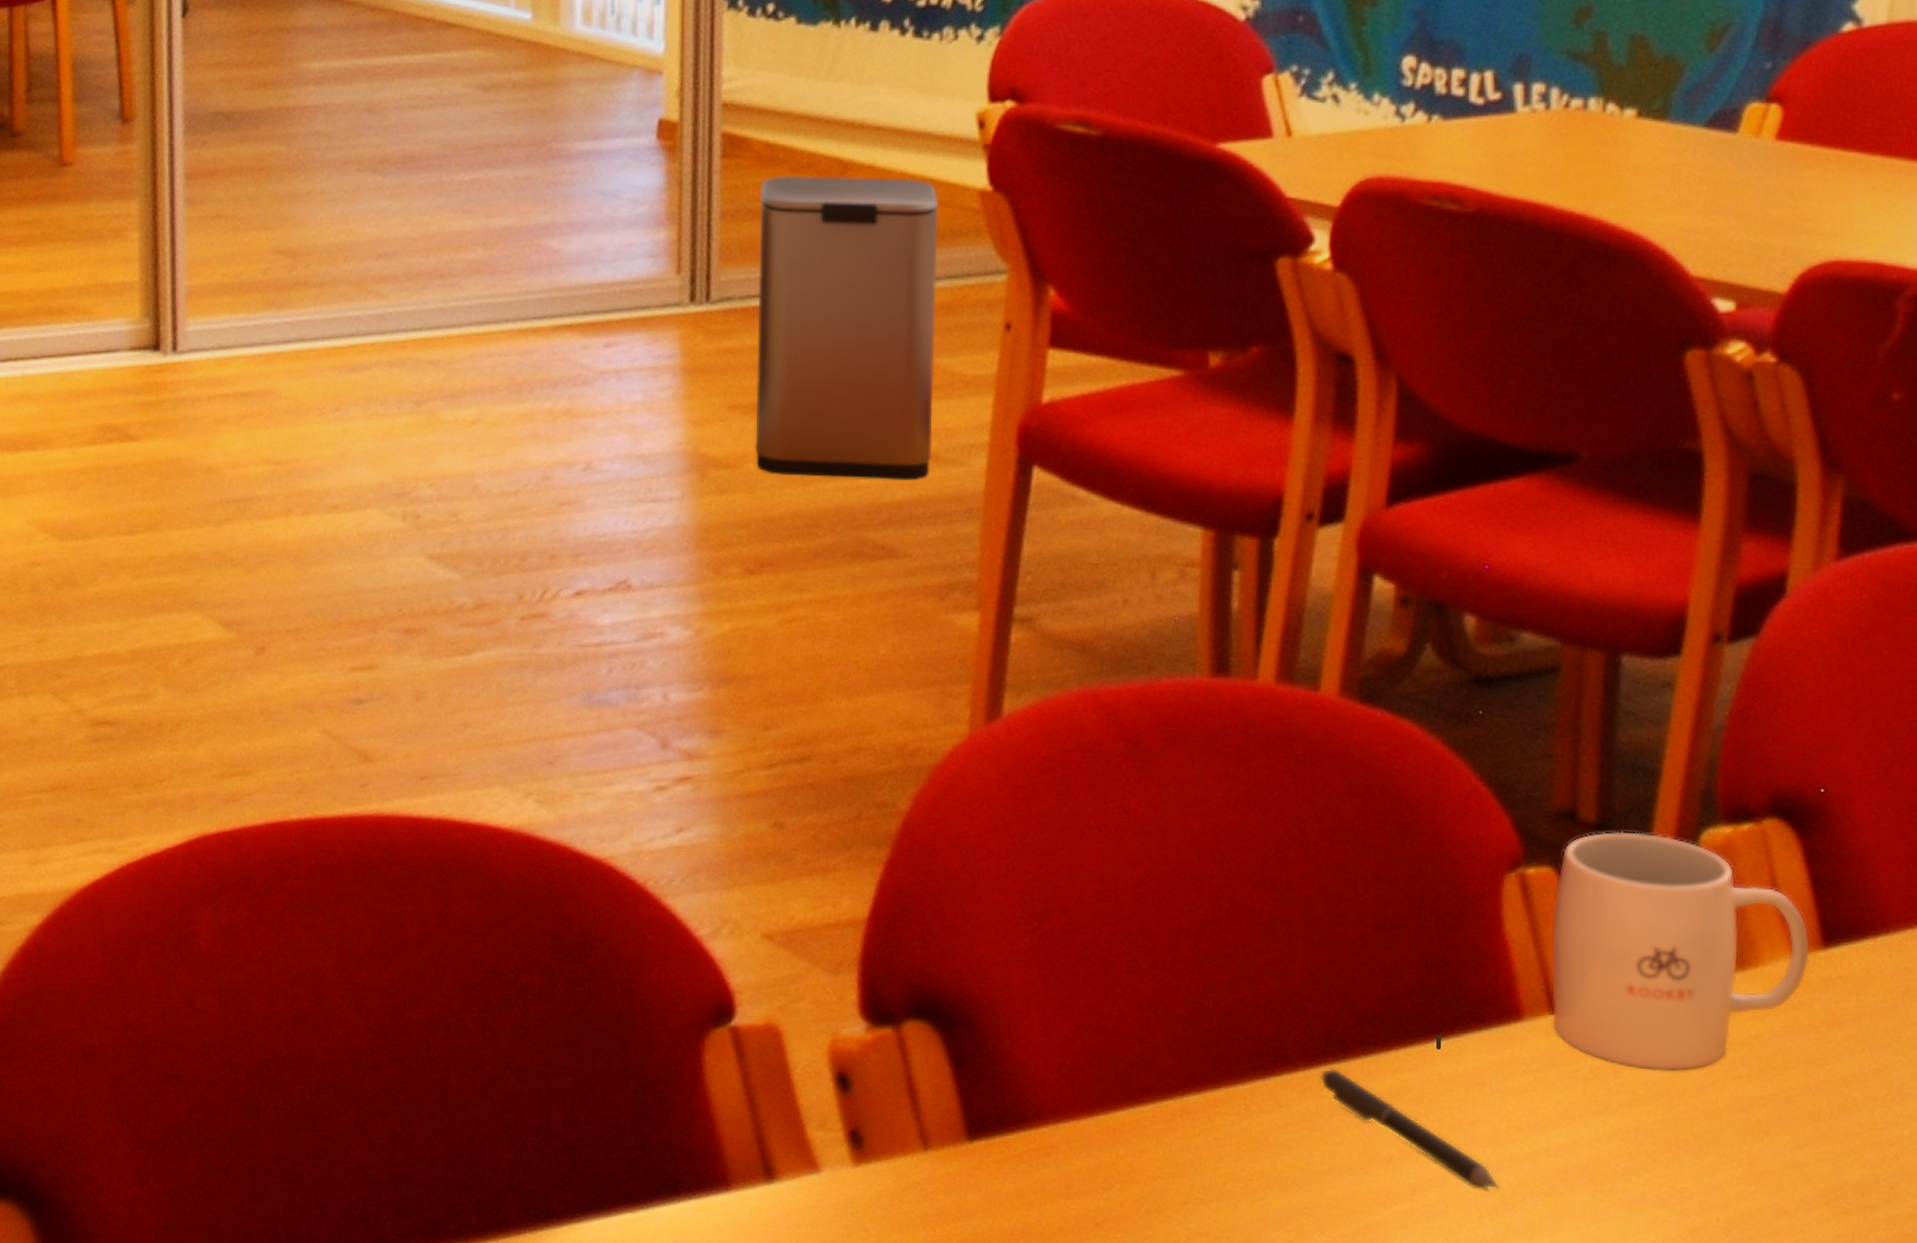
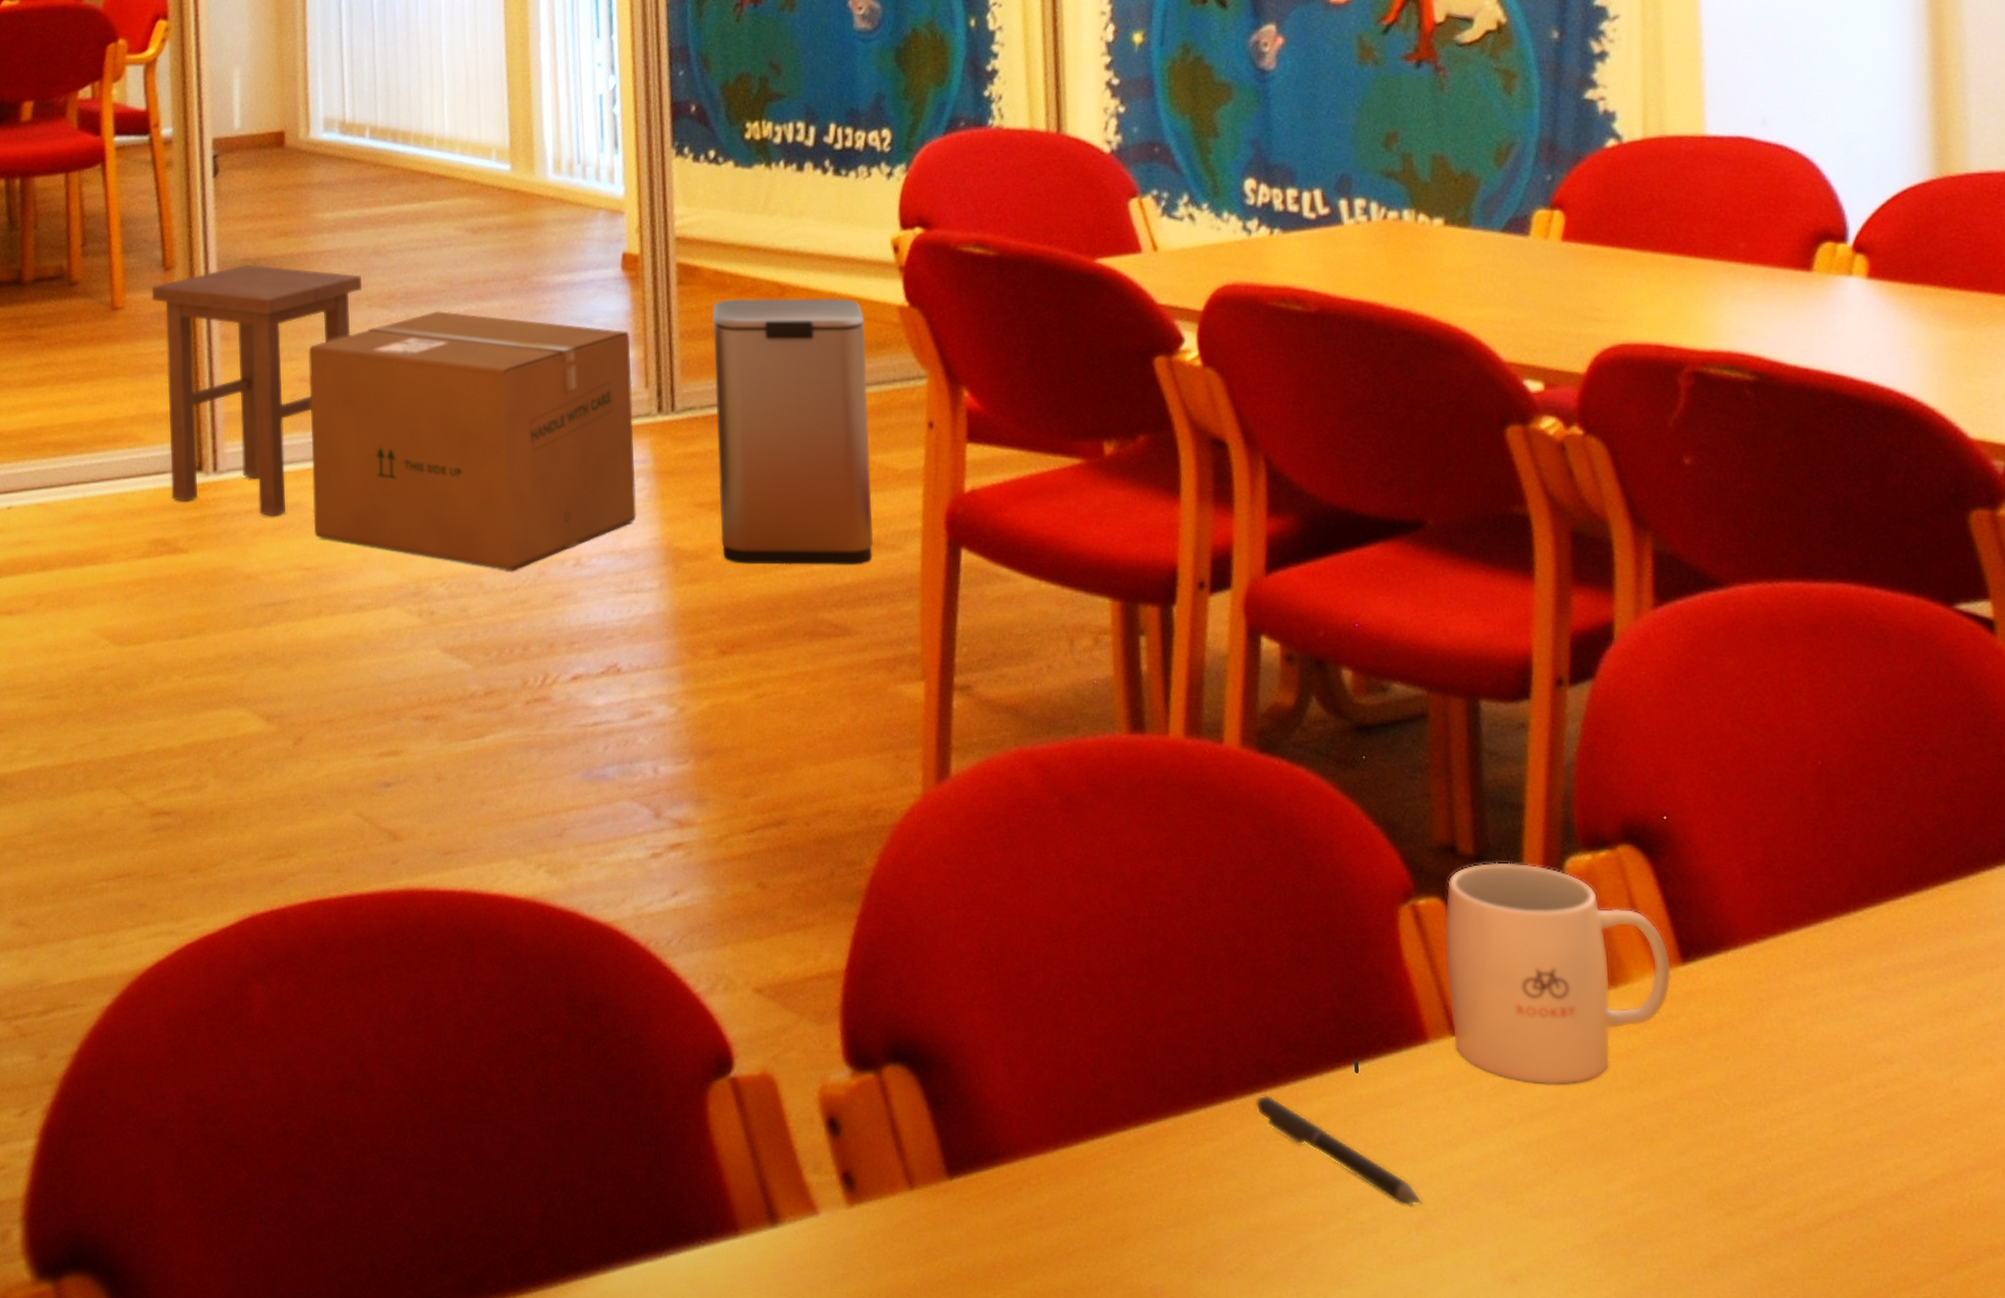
stool: none [106,118,351,404] -> present [151,264,362,517]
box: none [285,178,662,474] -> present [308,310,636,571]

